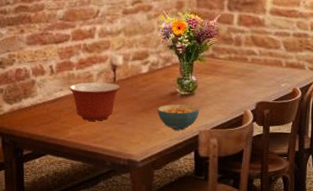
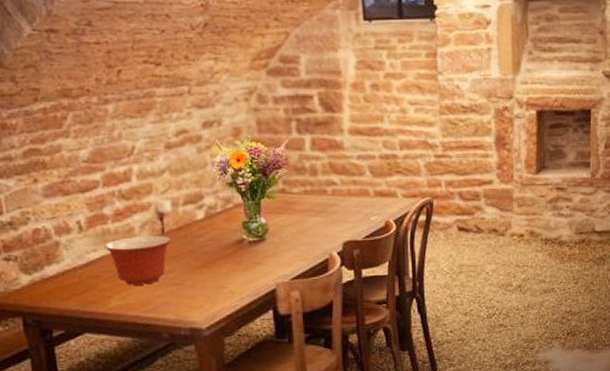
cereal bowl: present [157,104,200,131] -> none [221,253,275,286]

